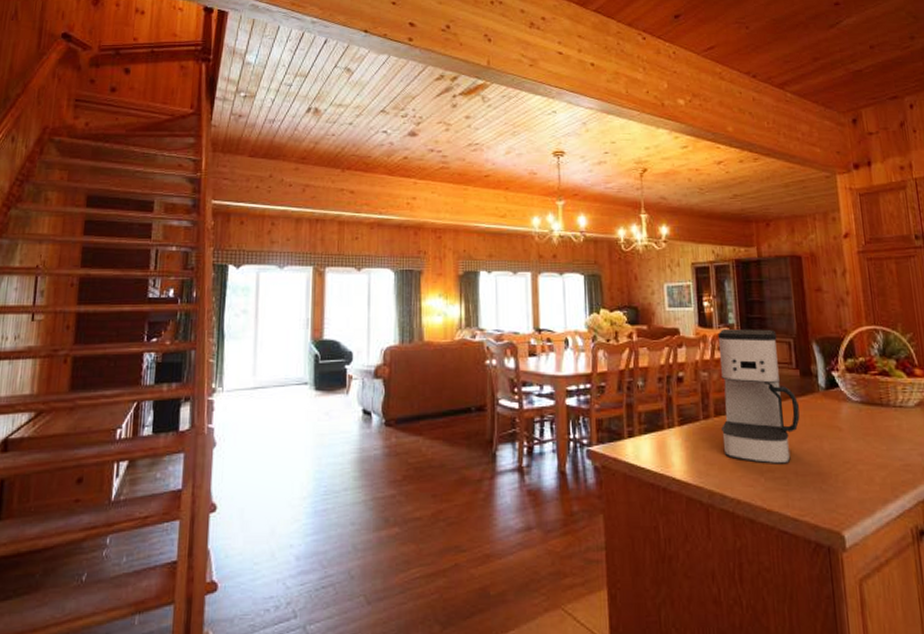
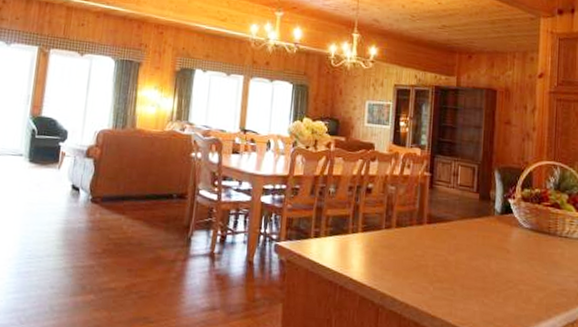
coffee maker: present [717,329,800,466] -> none [399,149,474,278]

